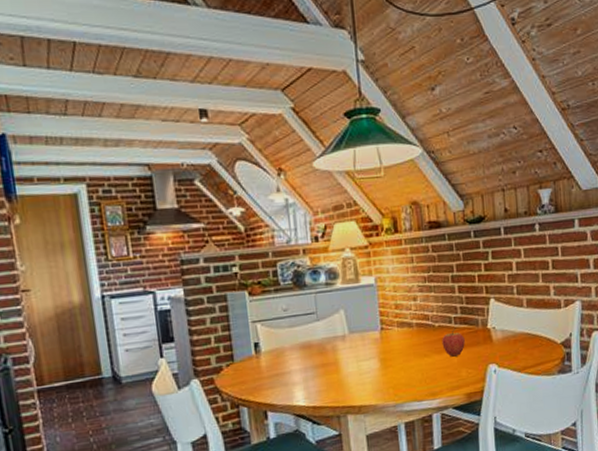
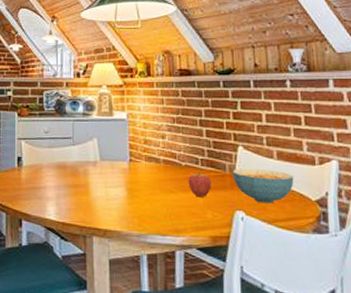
cereal bowl: none [485,318,542,353] -> present [232,169,294,204]

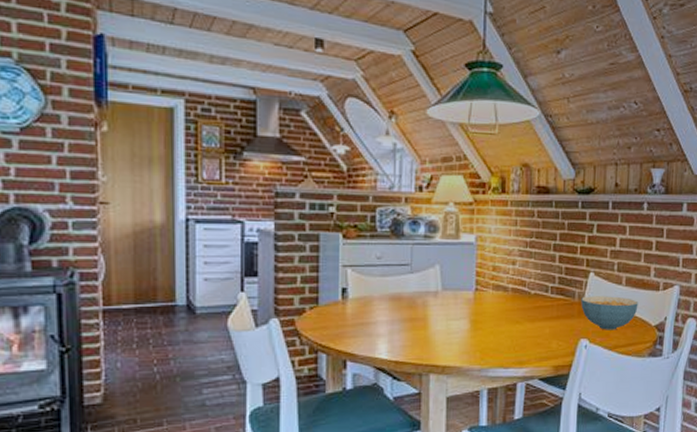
fruit: present [188,169,211,197] -> none [536,297,559,327]

